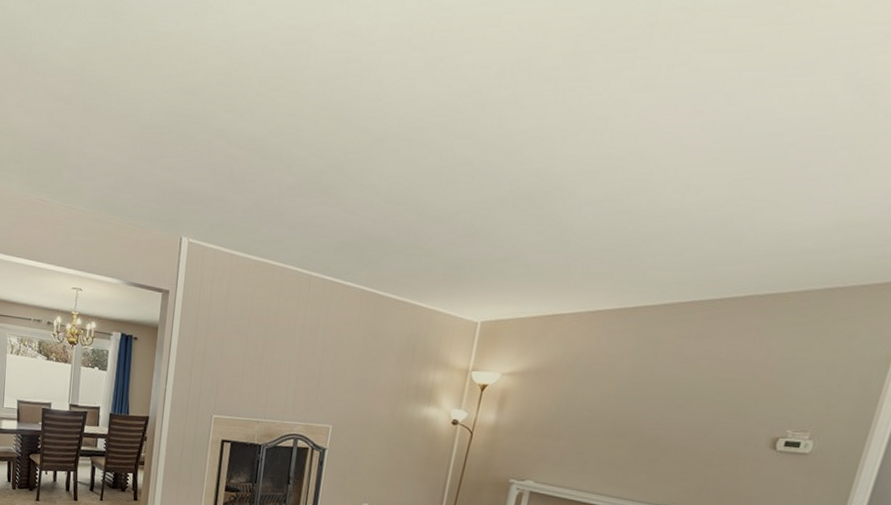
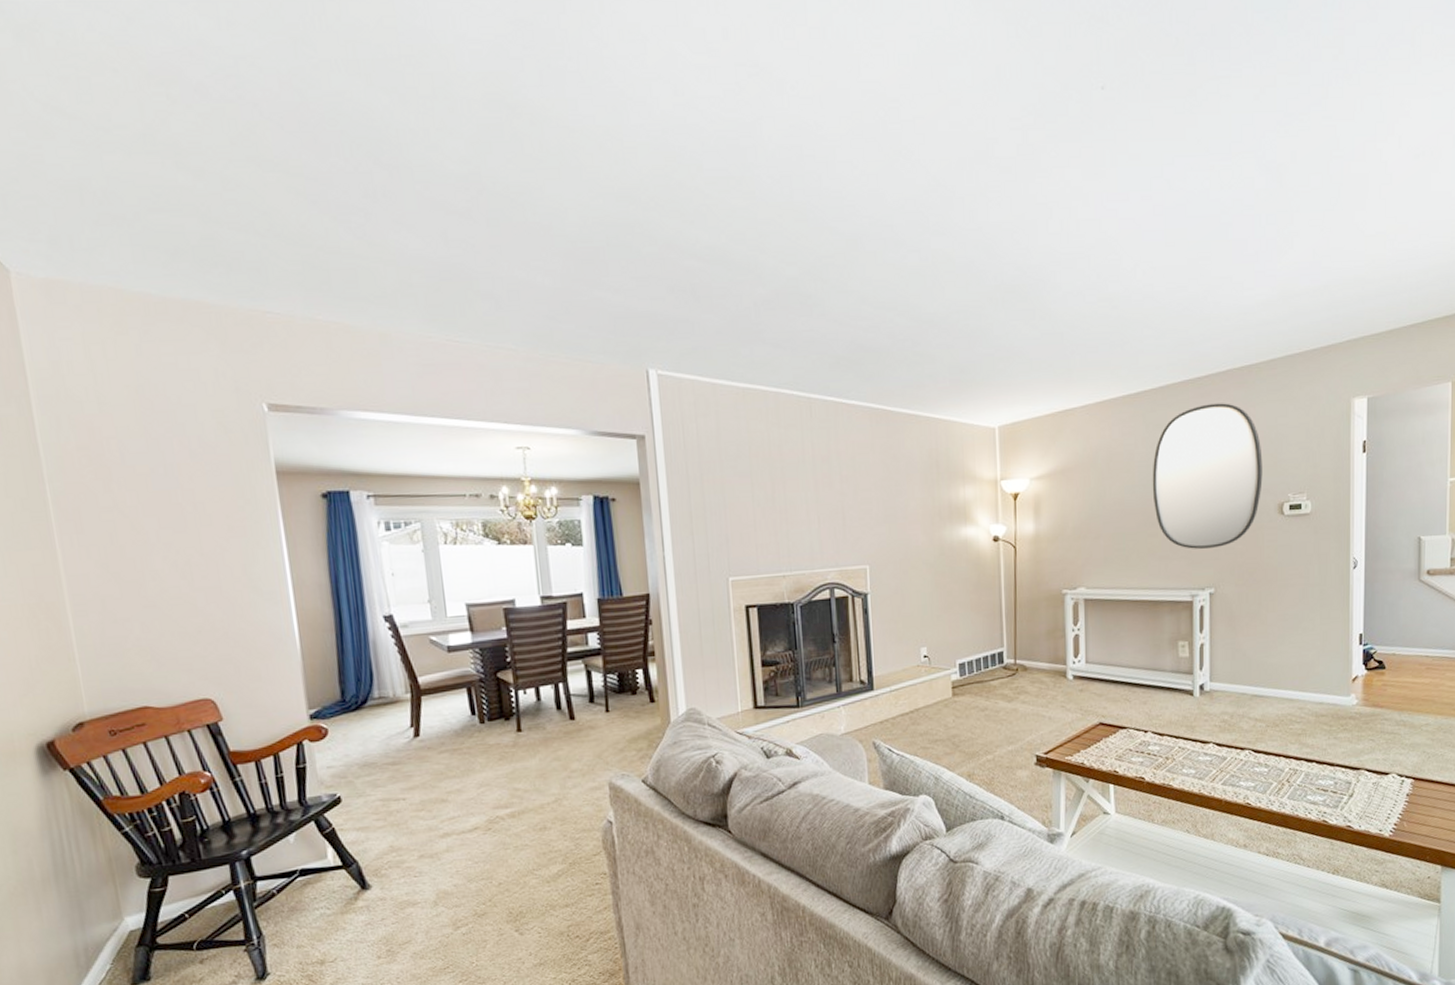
home mirror: none [626,327,768,470] -> present [1152,403,1263,549]

